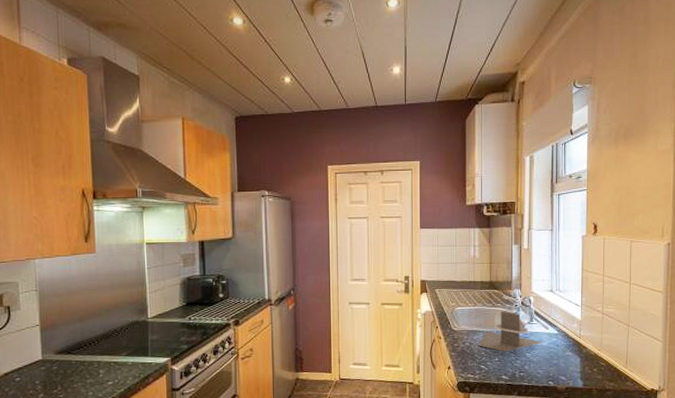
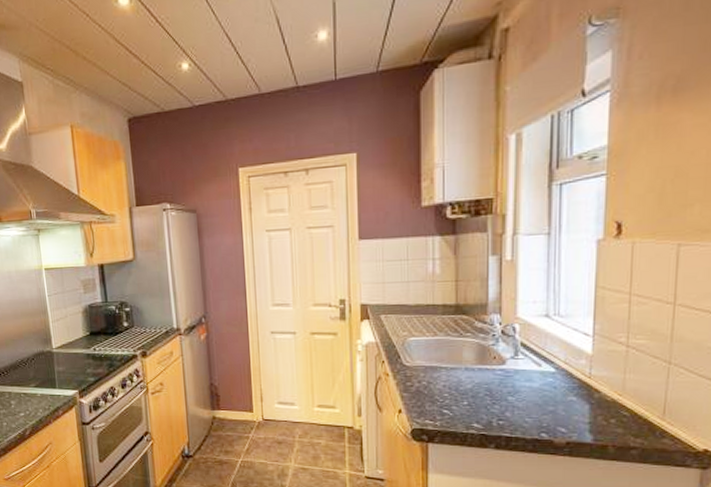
monitor: present [478,311,544,352] -> none [439,342,534,394]

